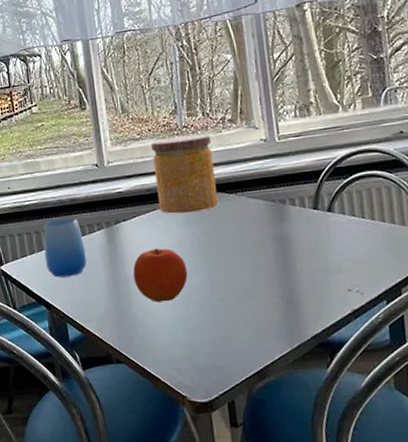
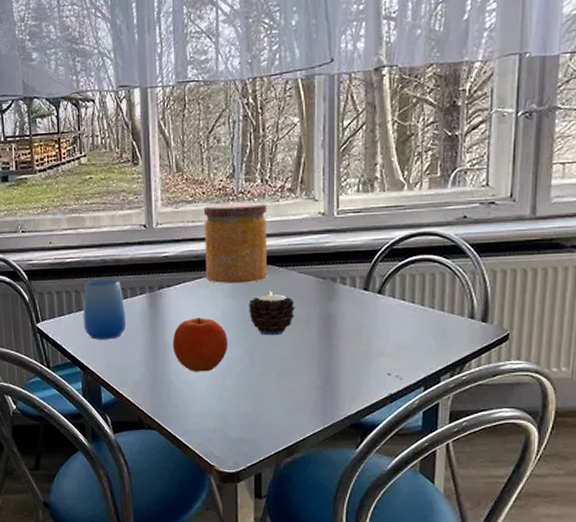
candle: none [203,217,249,261] -> present [249,290,295,336]

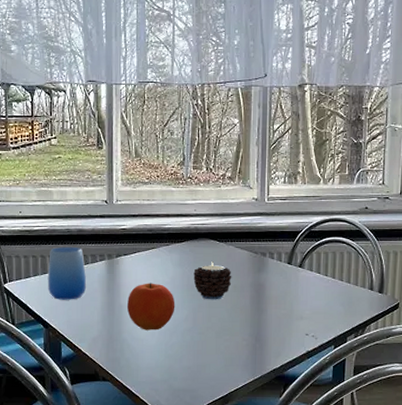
jar: present [203,202,267,283] -> none [157,186,210,254]

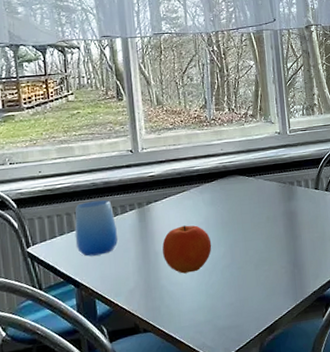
candle: present [193,262,232,300] -> none [226,196,264,234]

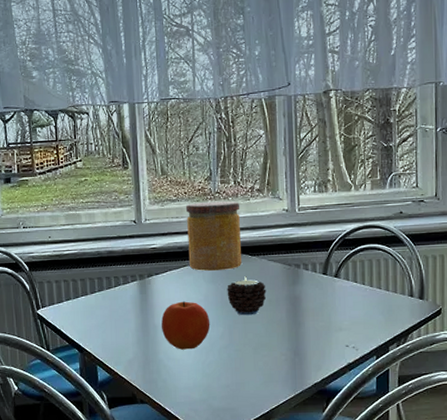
cup: present [74,199,119,257] -> none [79,269,120,323]
jar: none [182,127,239,195] -> present [185,201,241,271]
candle: none [226,196,264,234] -> present [227,276,267,316]

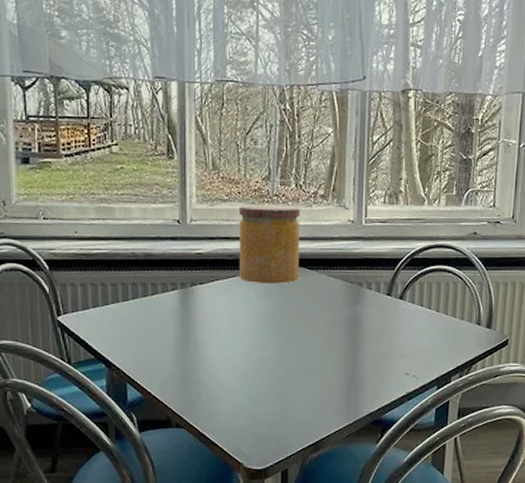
fruit: present [161,301,210,350] -> none [204,316,260,370]
candle: present [227,276,267,316] -> none [280,292,324,336]

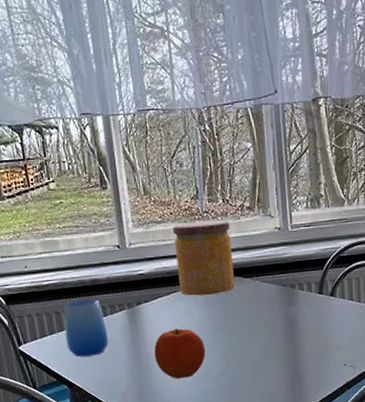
cup: none [109,273,156,336] -> present [63,298,109,357]
fruit: none [204,316,260,370] -> present [154,328,206,379]

